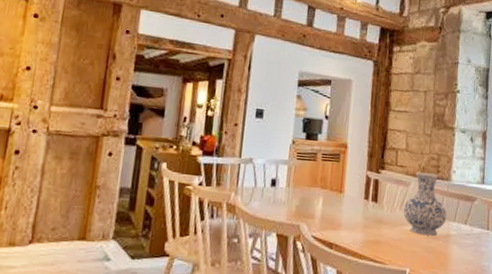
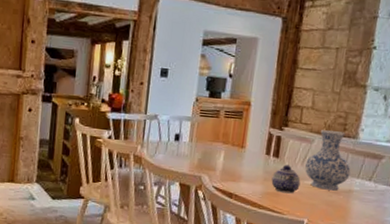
teapot: none [371,209,400,241] -> present [271,164,301,194]

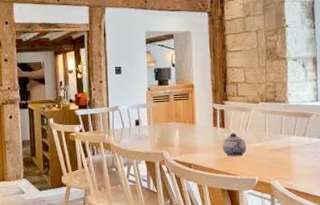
vase: present [305,130,351,191] -> none [248,99,287,149]

